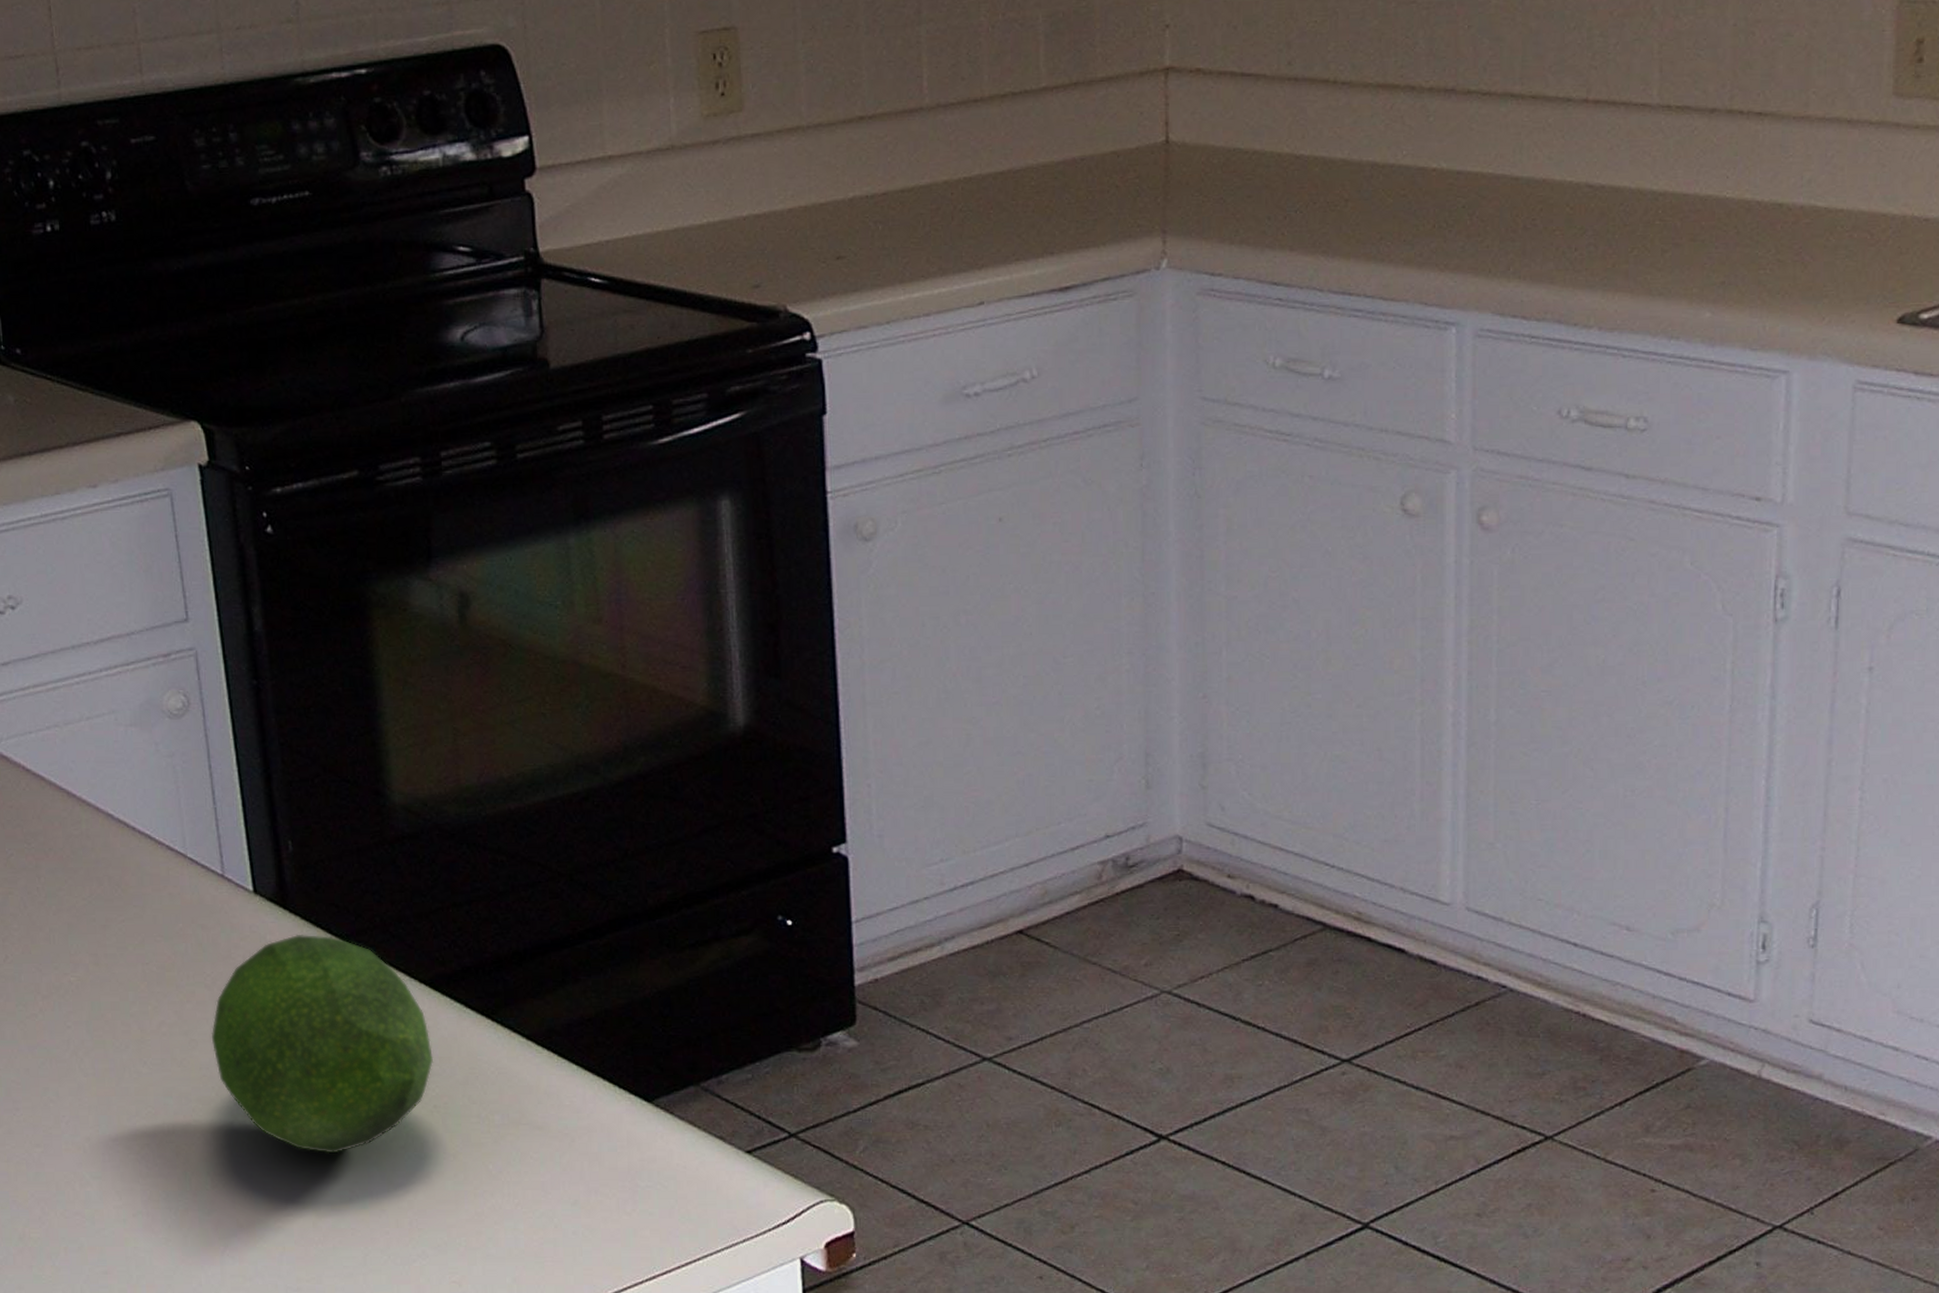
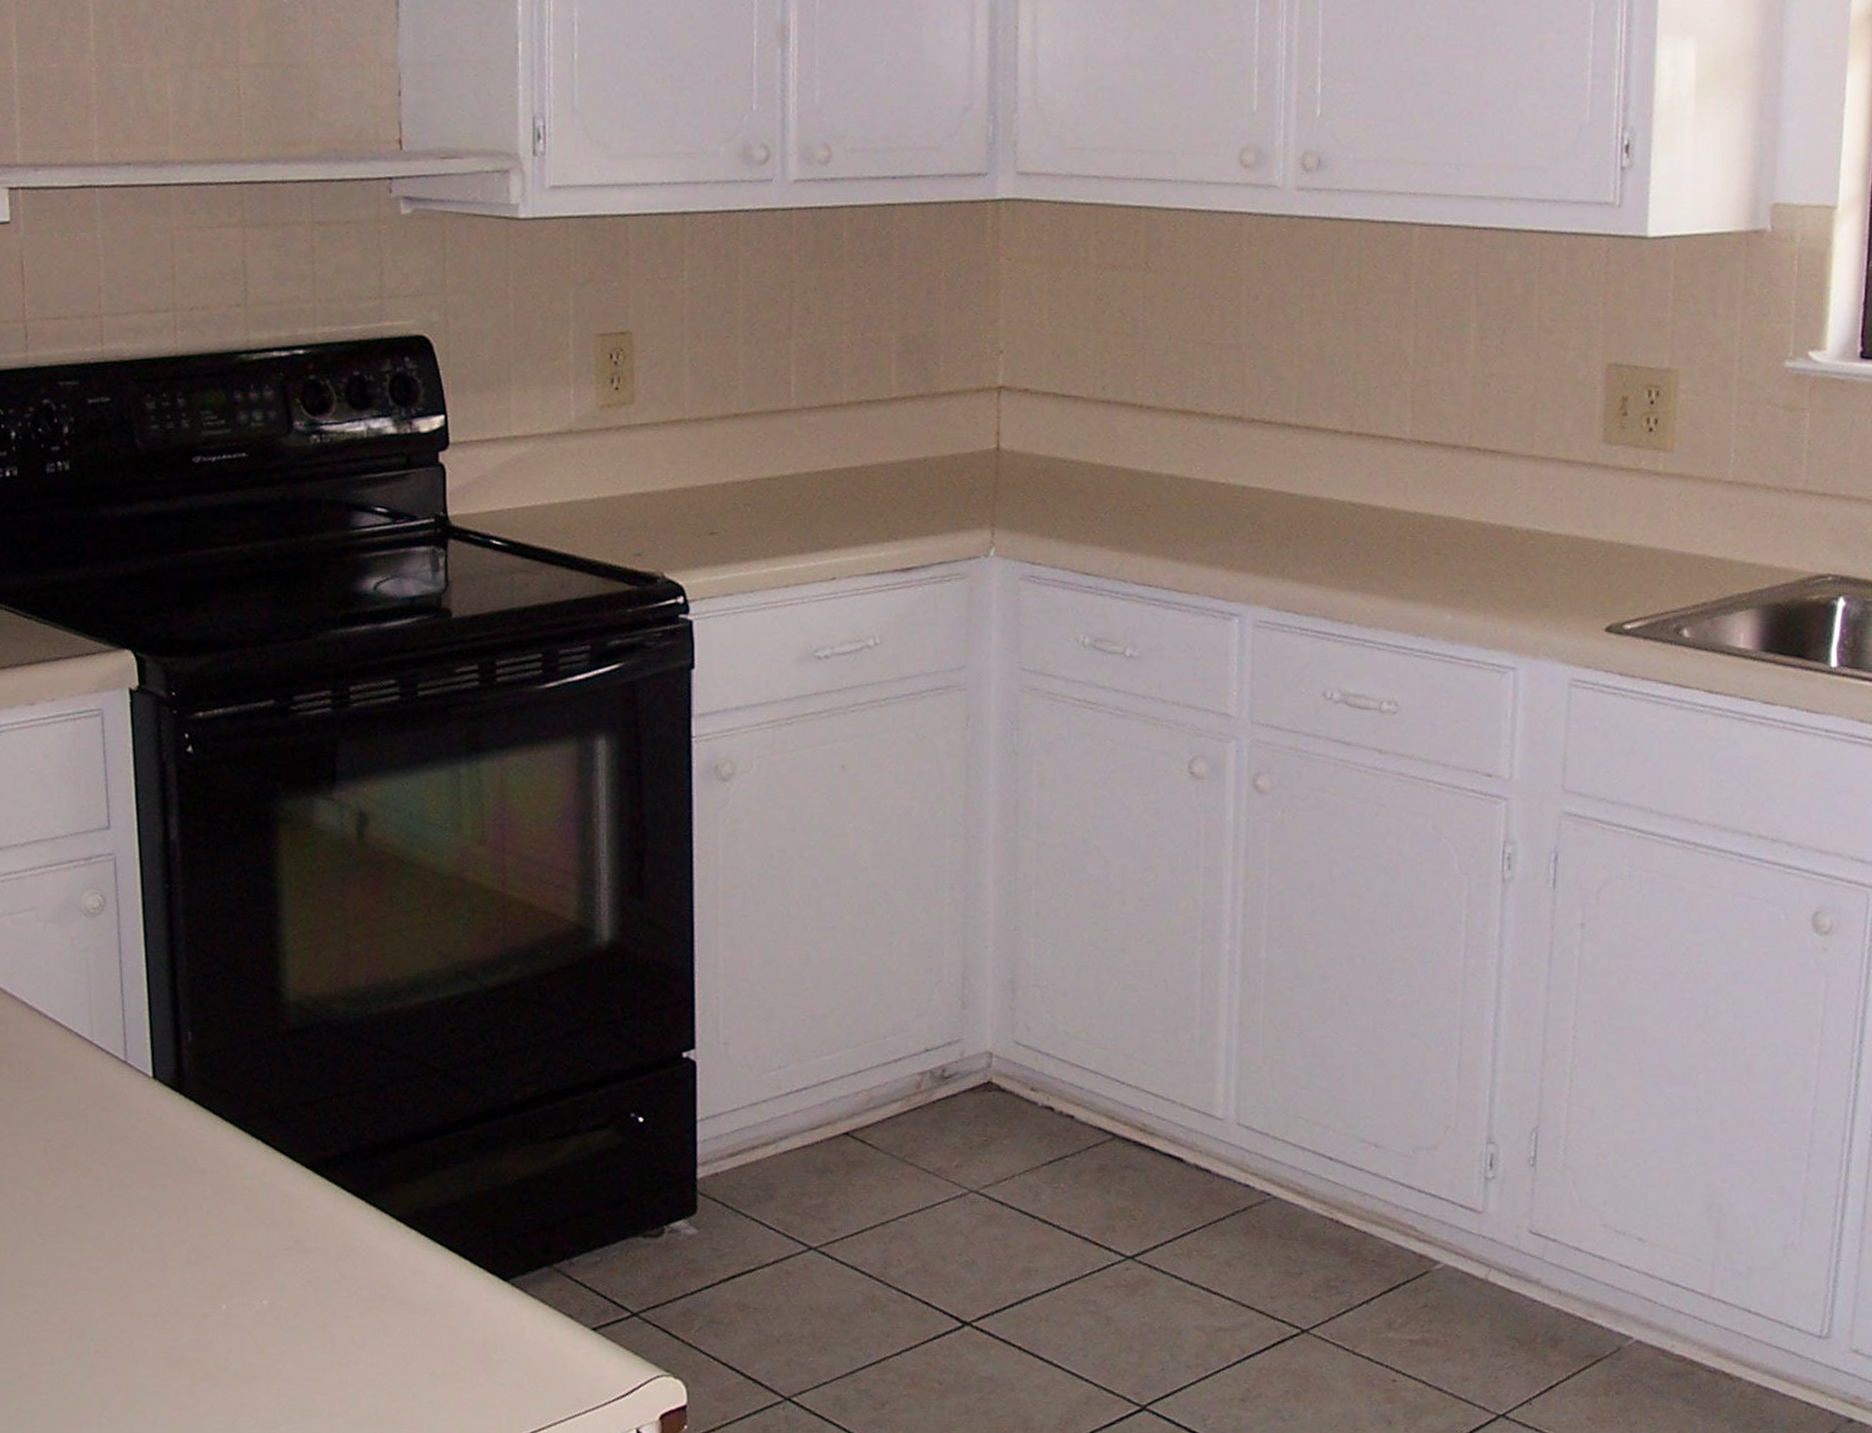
fruit: present [211,934,434,1154] -> none [104,1117,310,1323]

